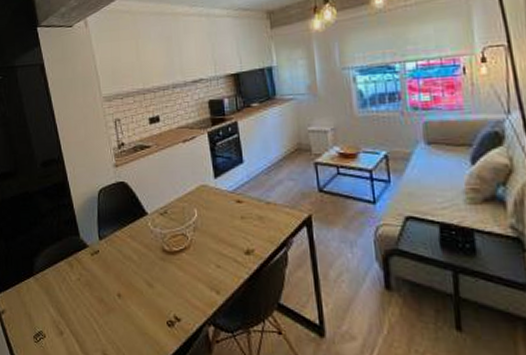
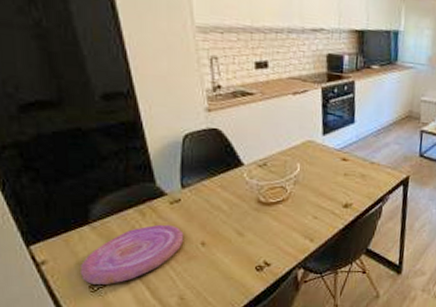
plate: none [27,275,104,335] -> present [79,224,184,284]

